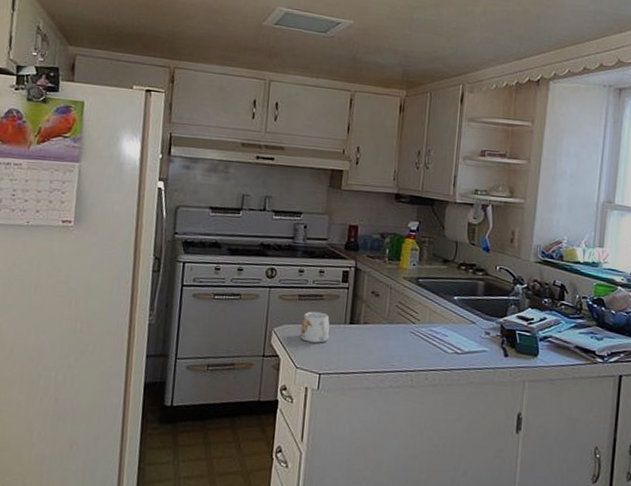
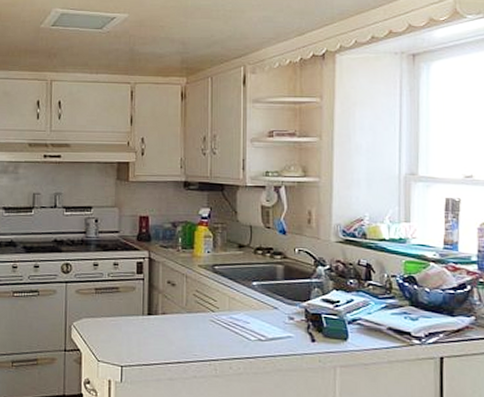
mug: present [300,311,330,343] -> none [99,304,129,336]

